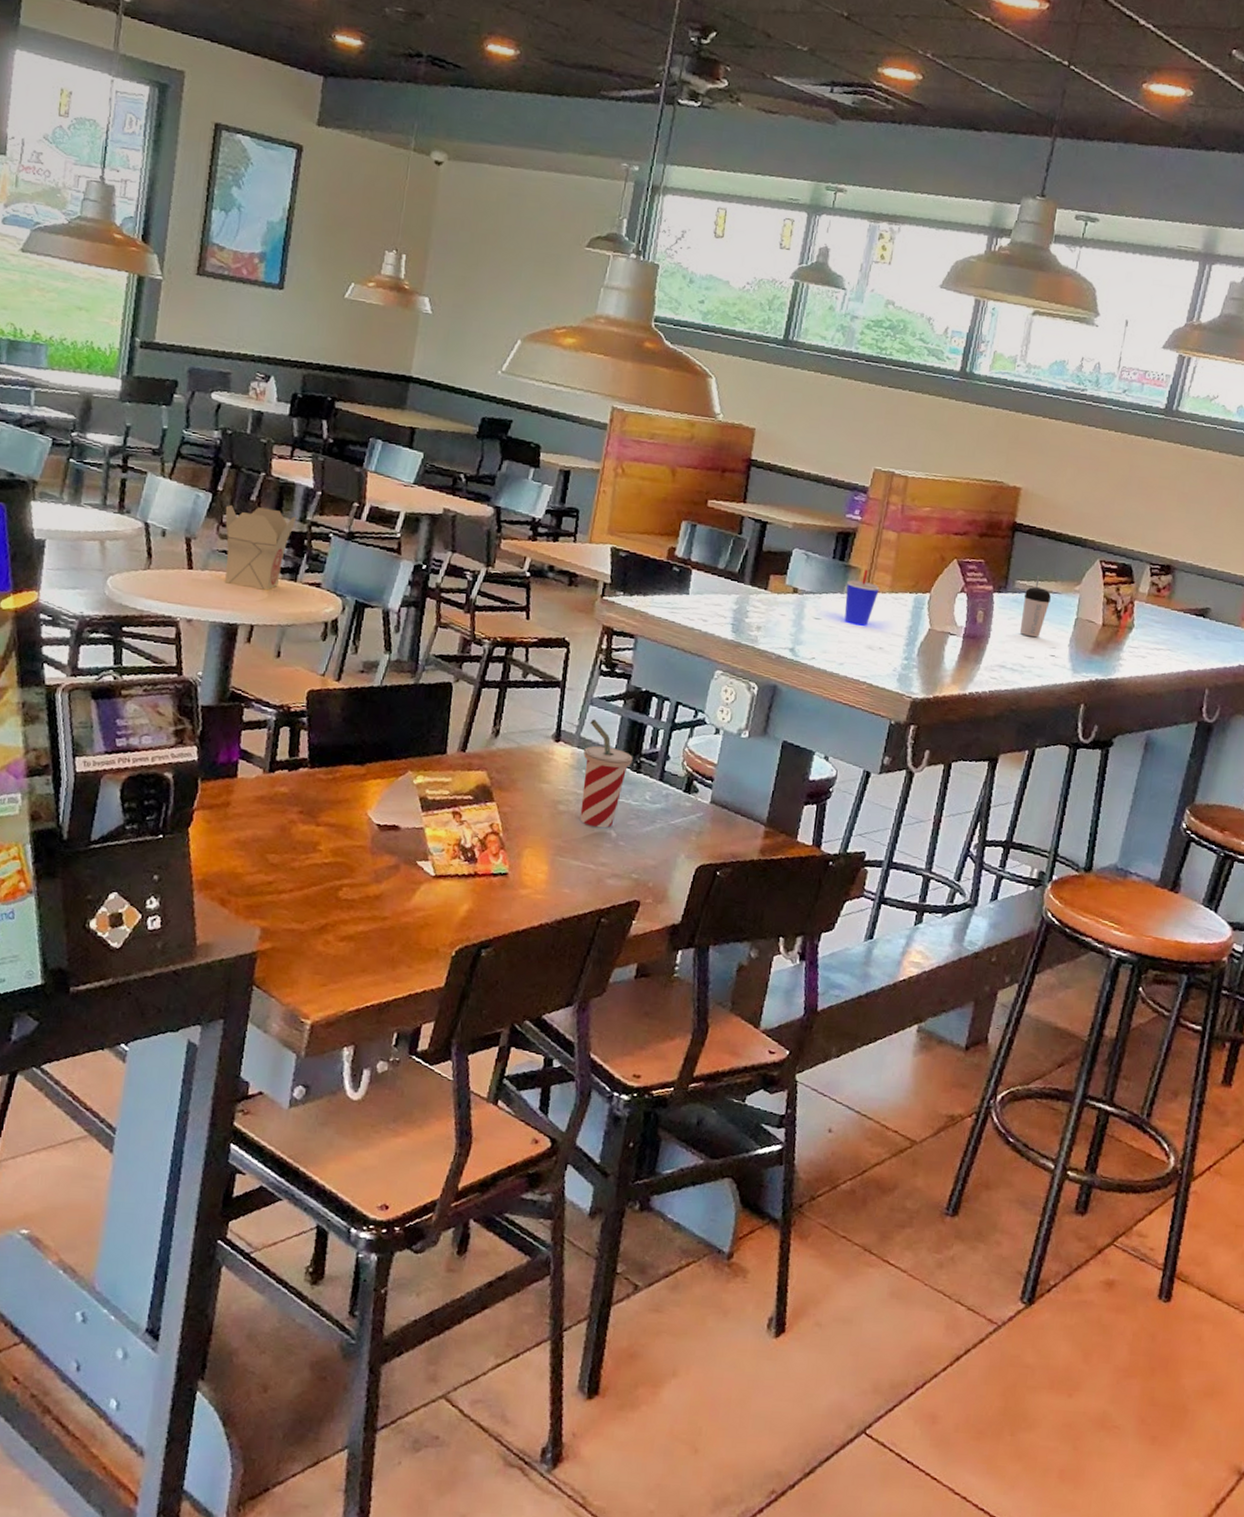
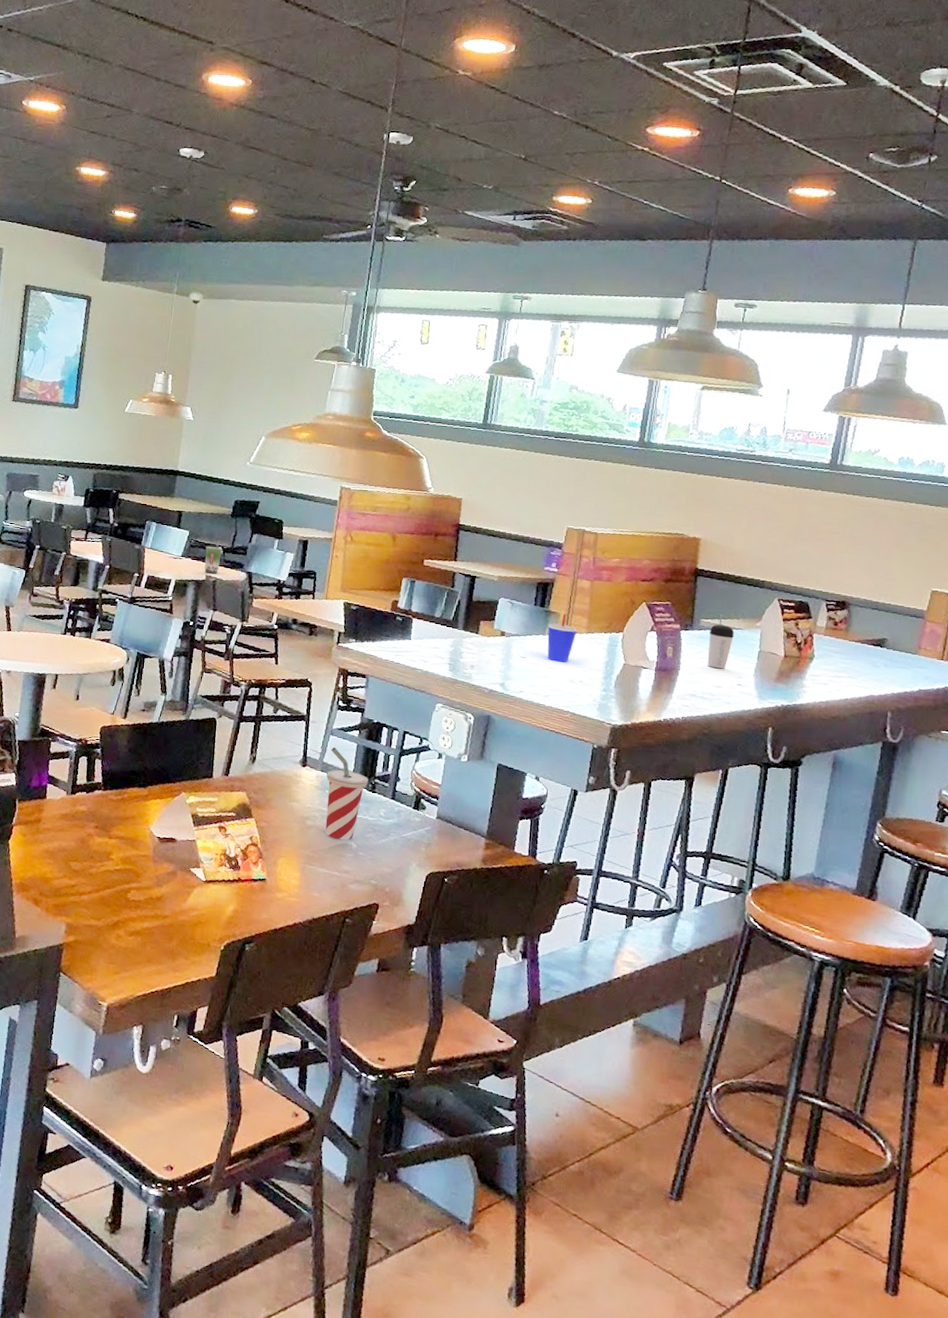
takeout container: present [224,504,297,591] -> none [35,578,91,646]
beverage cup: none [442,465,466,509] -> present [205,540,223,575]

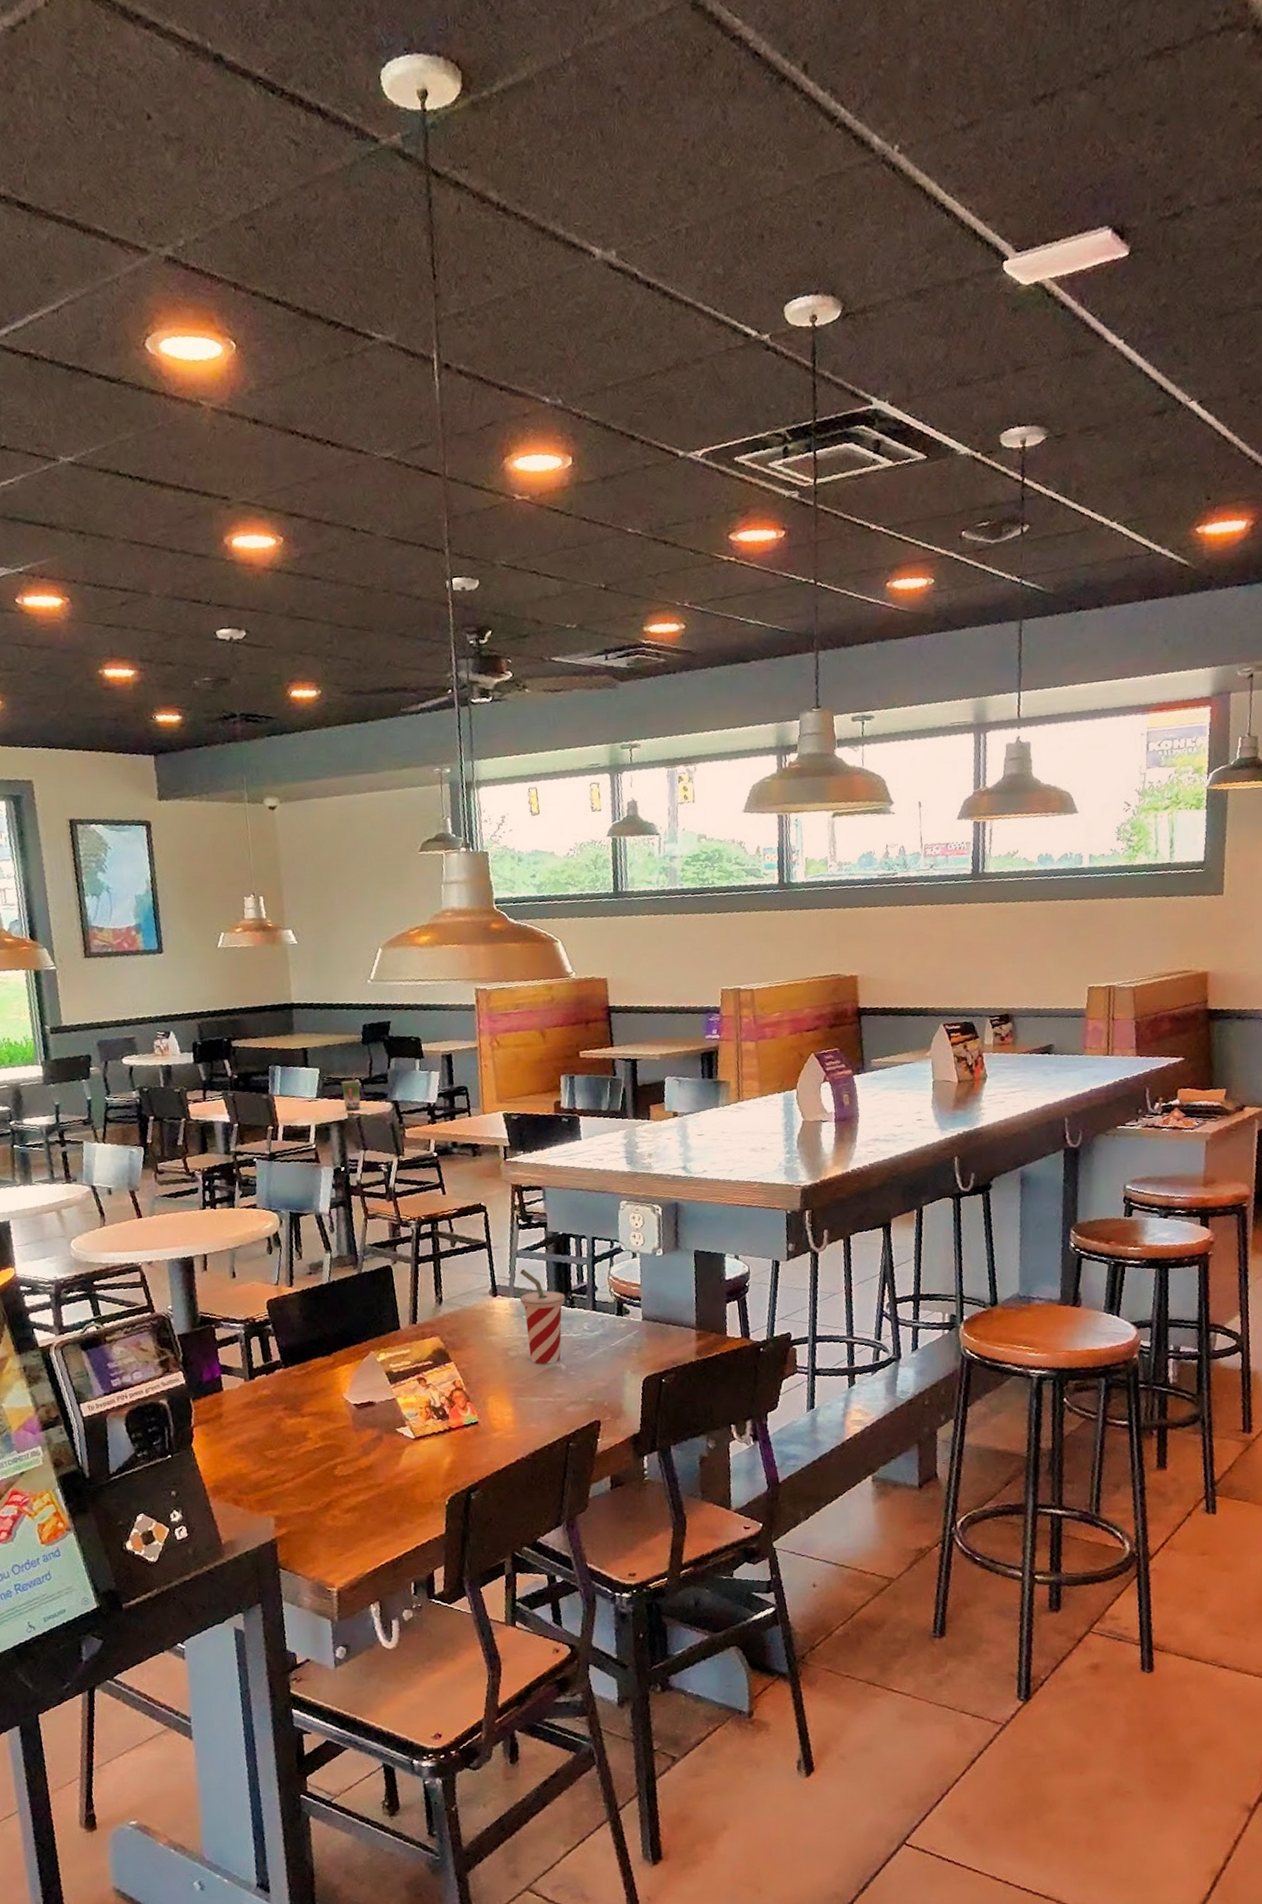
beverage cup: present [547,613,577,663] -> none [720,1080,751,1133]
beverage cup: present [707,614,734,669] -> none [882,1051,906,1108]

